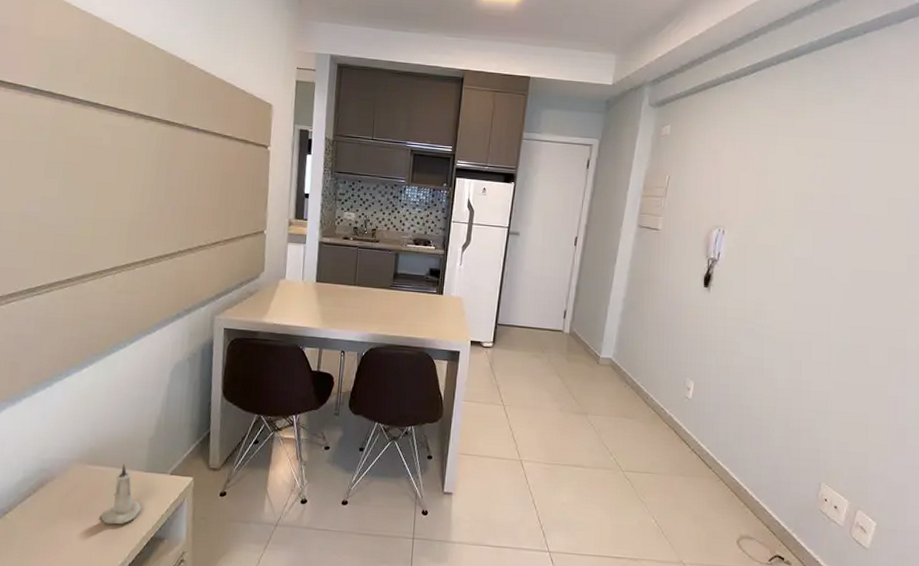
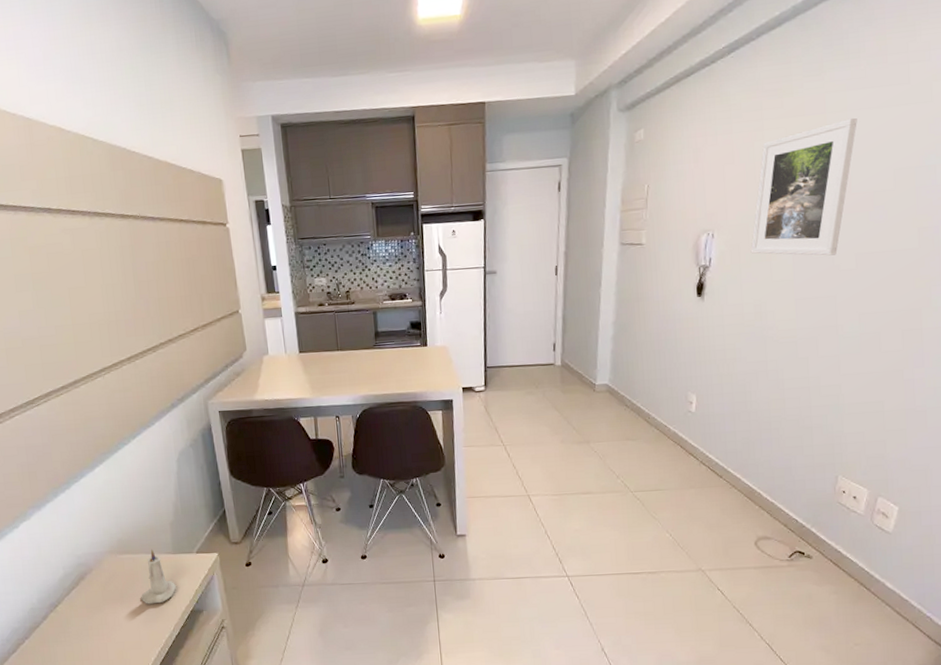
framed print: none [756,147,859,268] -> present [750,117,857,256]

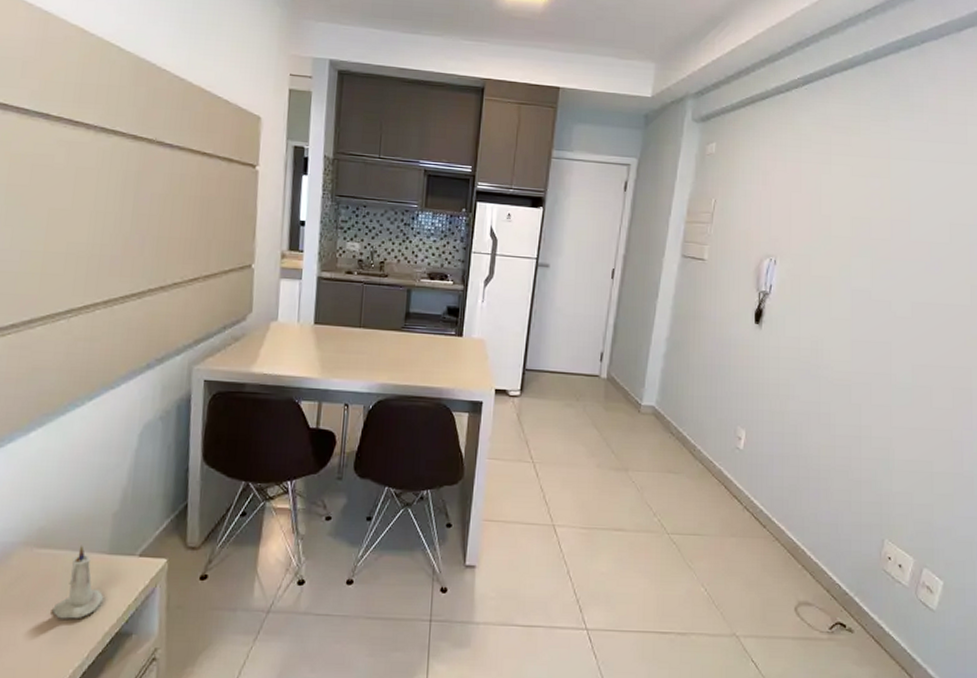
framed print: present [750,117,857,256] -> none [811,167,918,301]

